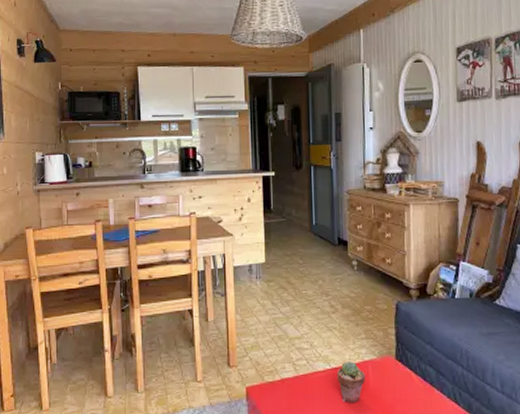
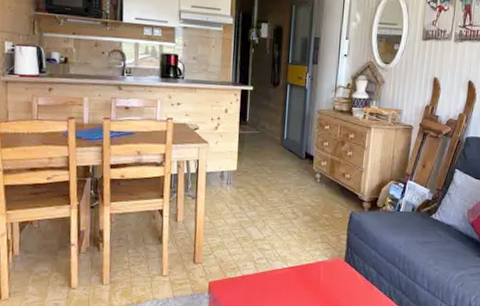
potted succulent: present [336,360,366,403] -> none [292,261,318,298]

